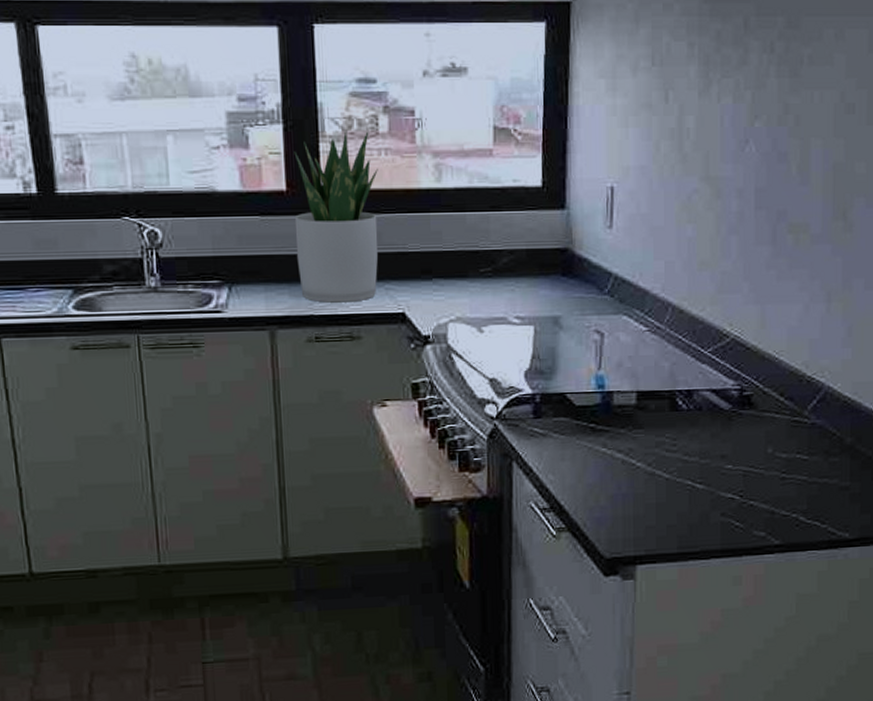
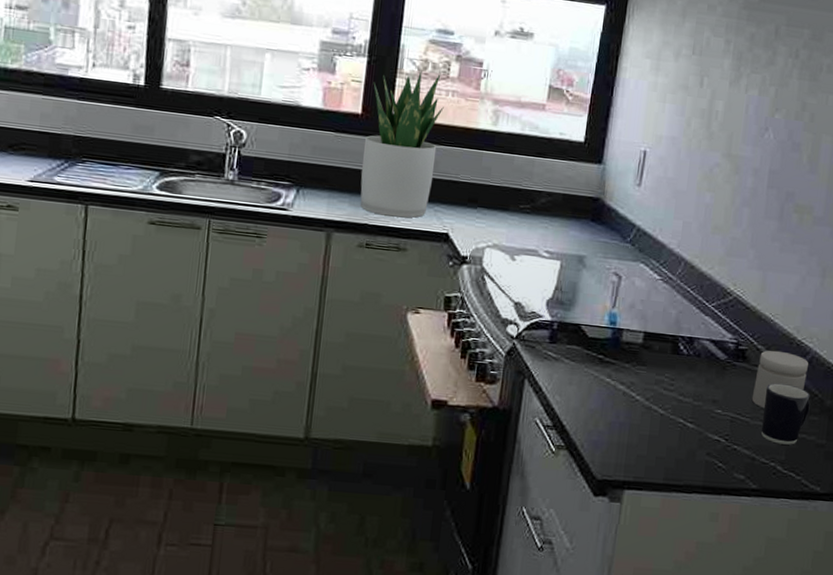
jar: none [763,391,823,457] -> present [751,350,809,409]
mug: none [778,426,829,493] -> present [761,383,810,445]

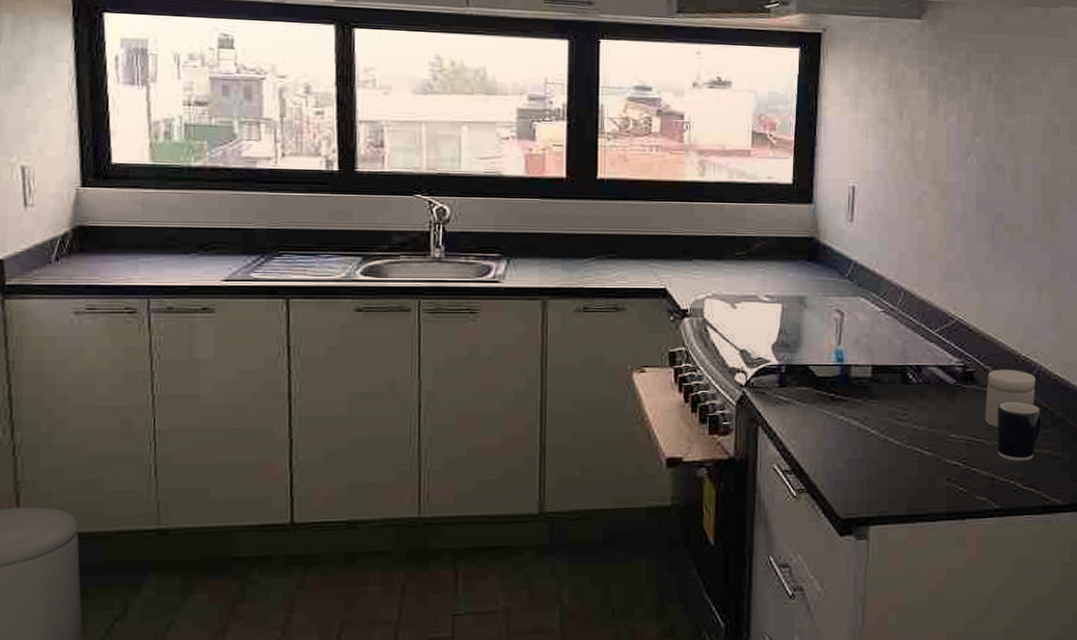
planter: present [360,70,444,218] -> none [571,128,649,277]

